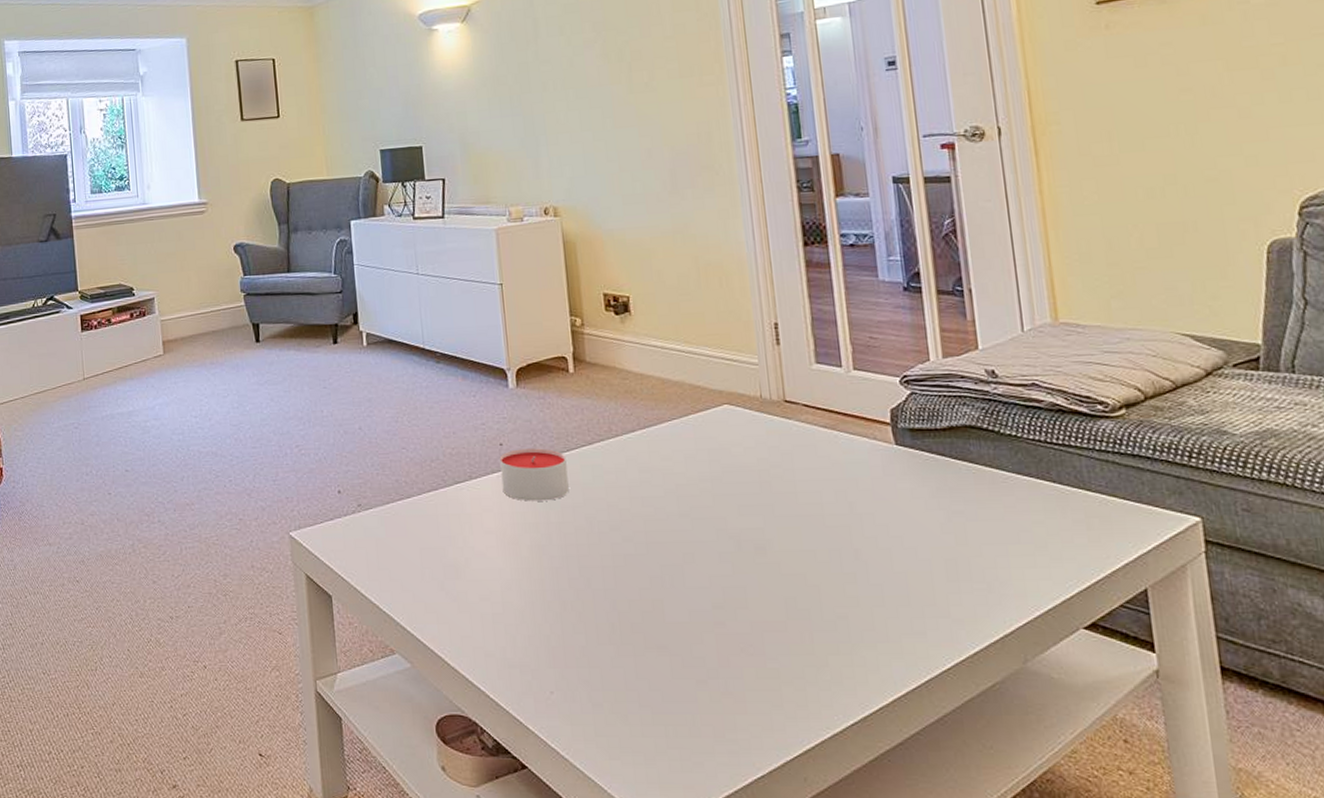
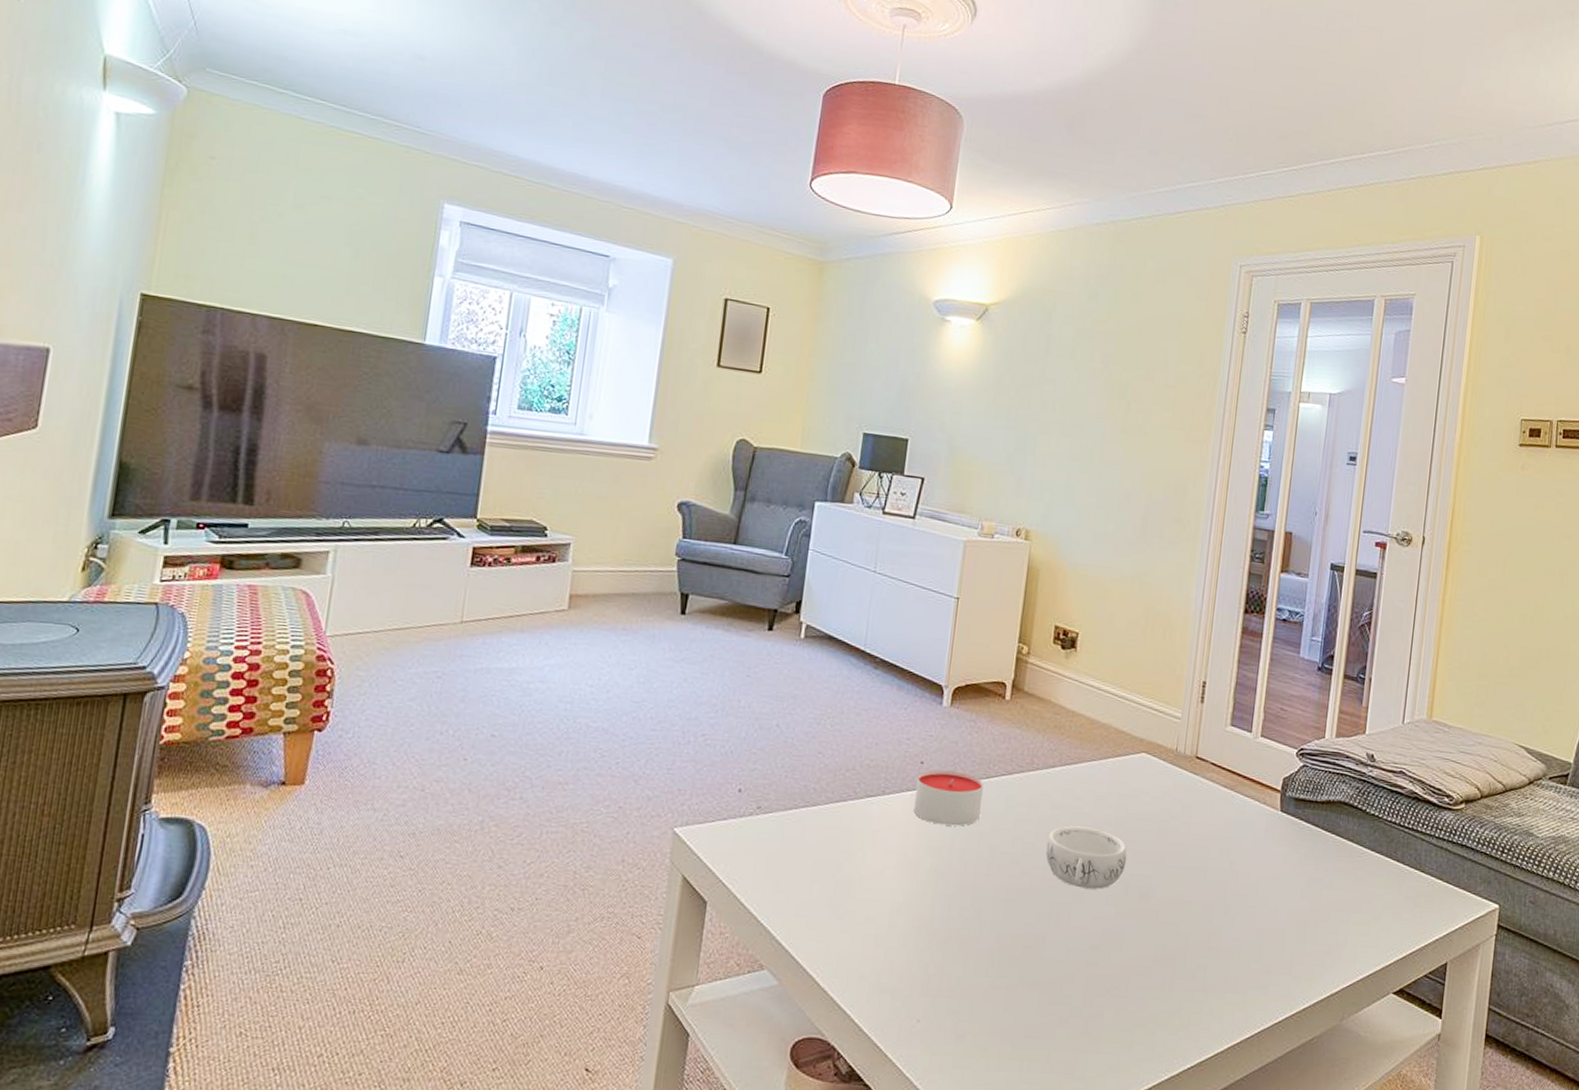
decorative bowl: none [643,486,733,548] -> present [1046,825,1127,889]

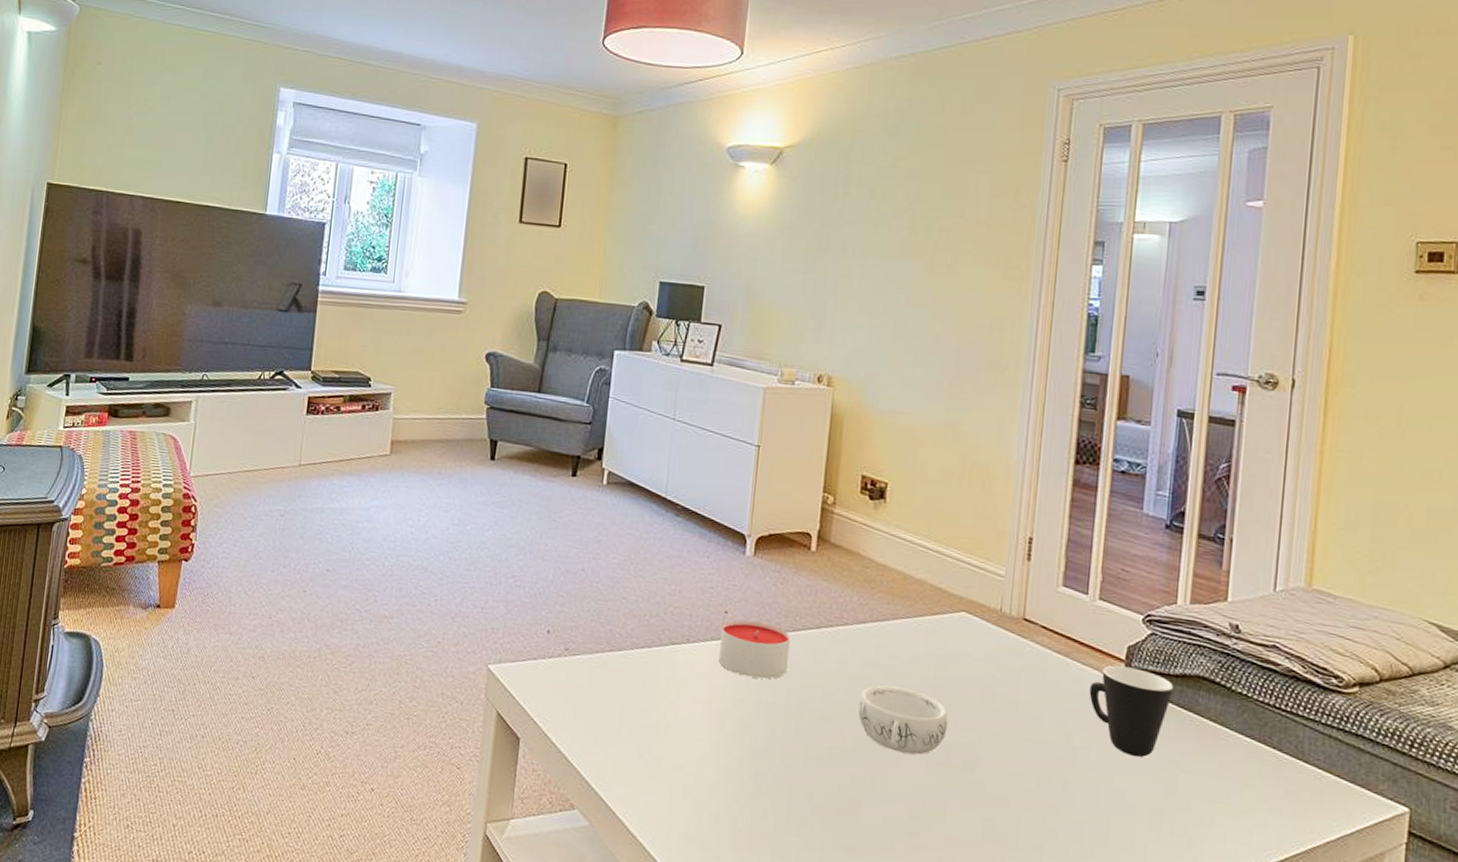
mug: none [1250,795,1320,877] -> present [1089,665,1173,757]

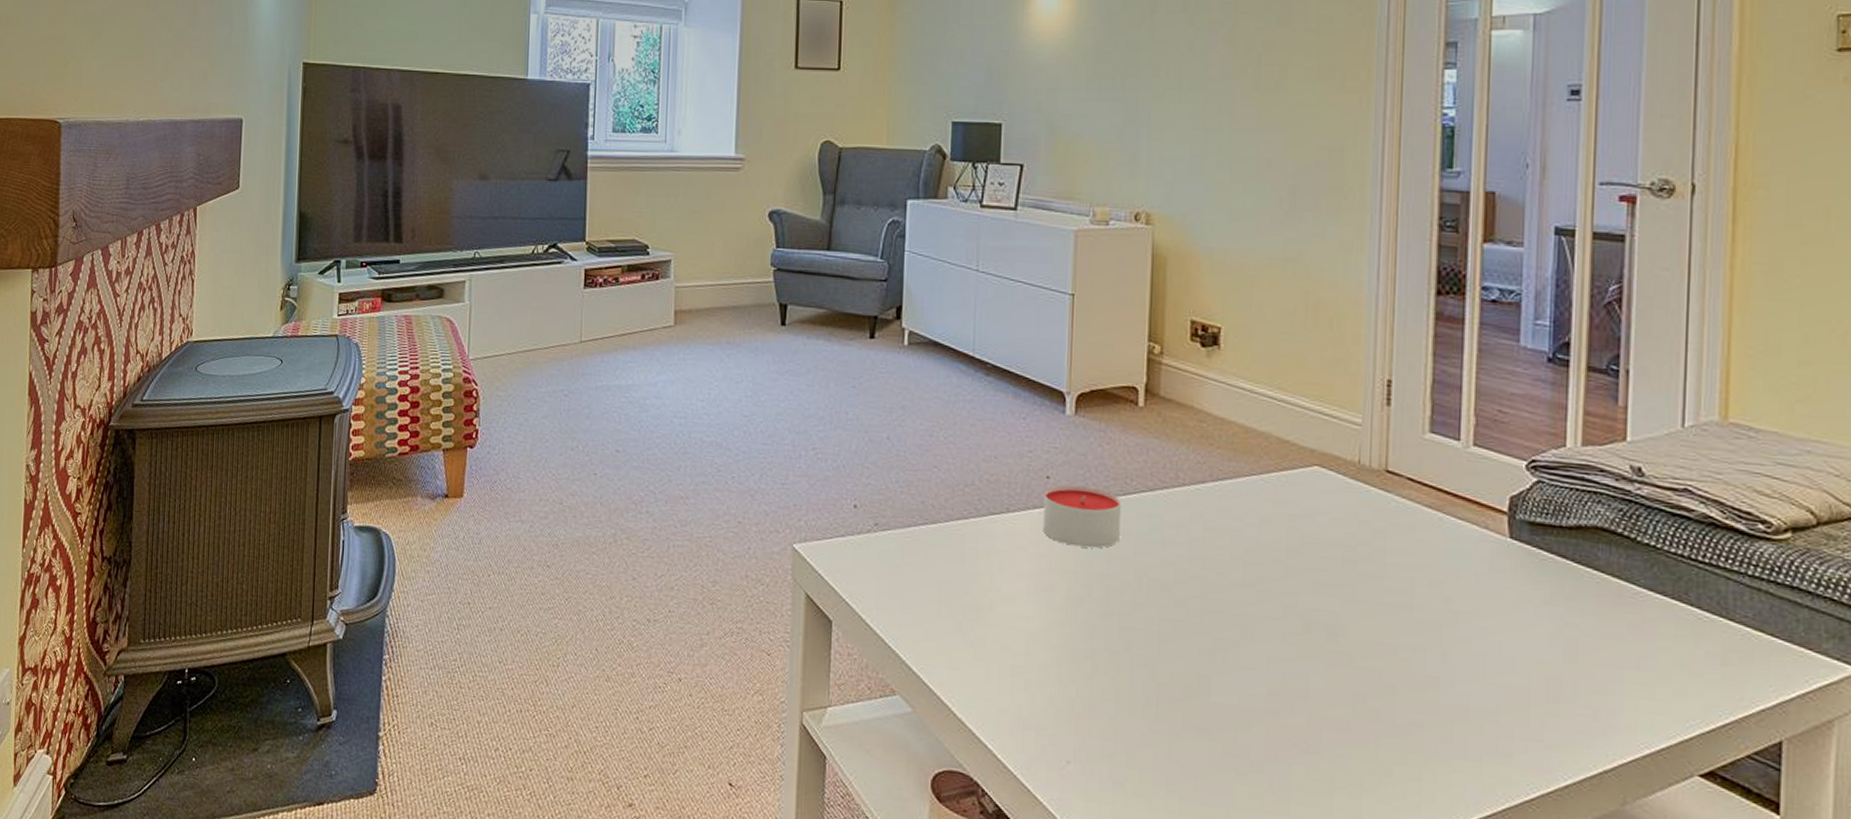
decorative bowl: present [858,685,948,755] -> none [1203,550,1306,626]
mug: present [1089,665,1173,757] -> none [1467,518,1567,620]

